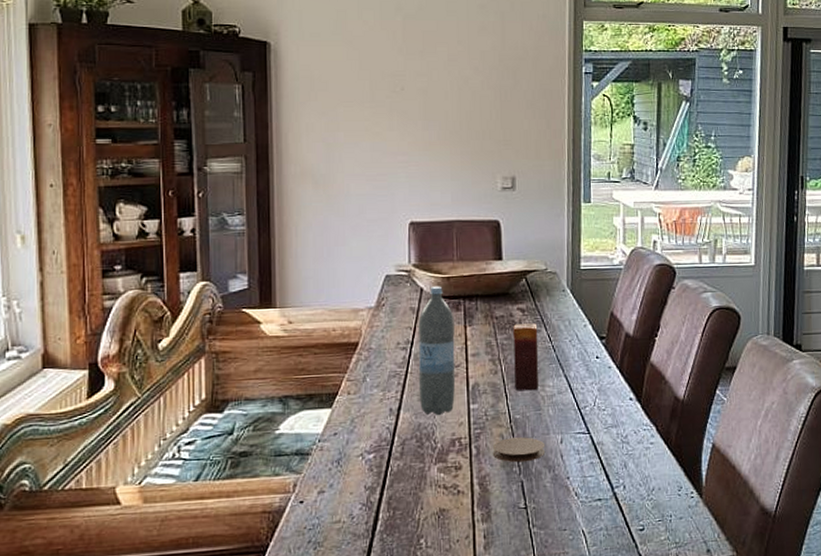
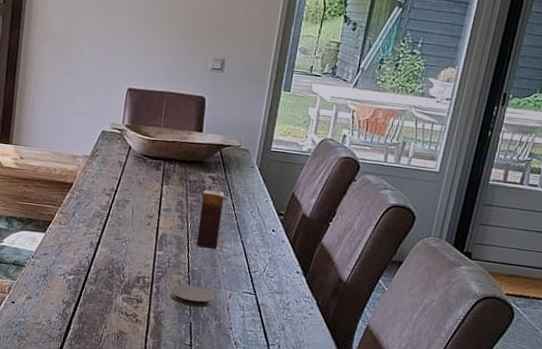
water bottle: present [418,286,455,416] -> none [115,146,154,256]

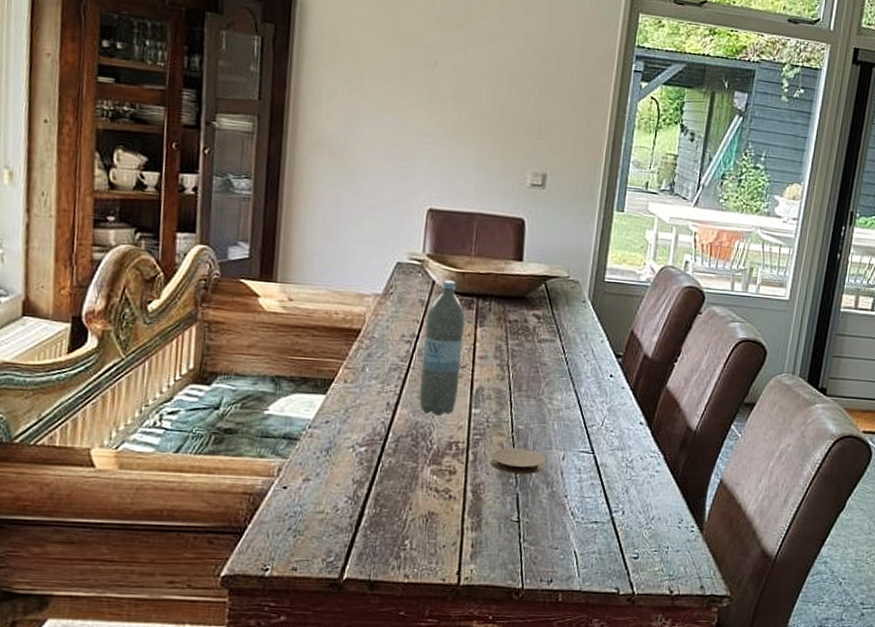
water bottle: none [115,146,154,256] -> present [419,280,465,417]
candle: present [197,189,225,250] -> none [521,331,552,403]

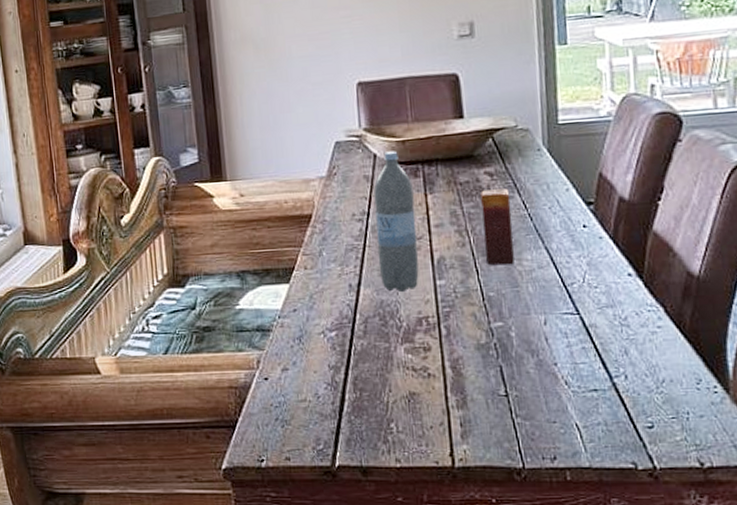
coaster: present [491,448,546,475] -> none [465,317,527,345]
candle: none [521,331,552,403] -> present [481,188,515,265]

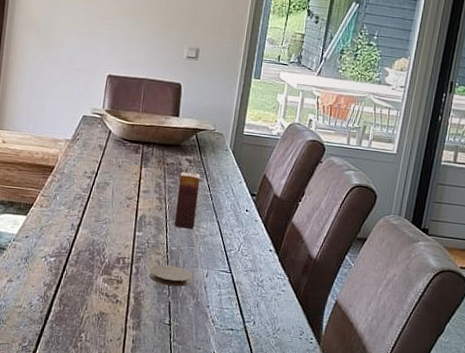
water bottle: present [373,151,419,293] -> none [96,130,133,237]
coaster: none [465,317,527,345] -> present [149,264,193,287]

